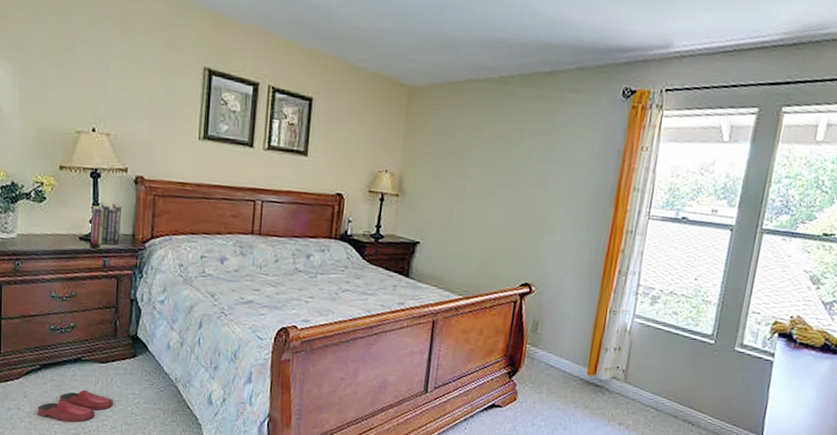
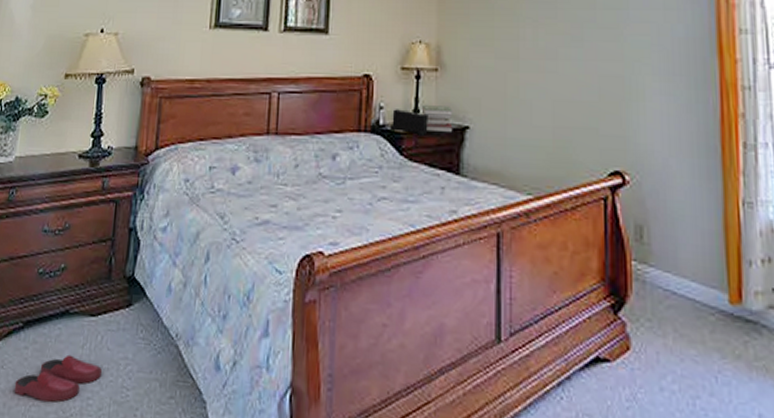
books: present [89,202,122,246] -> none [89,111,126,163]
alarm clock: none [356,223,388,247] -> present [390,109,428,137]
books: none [382,222,408,246] -> present [421,105,453,133]

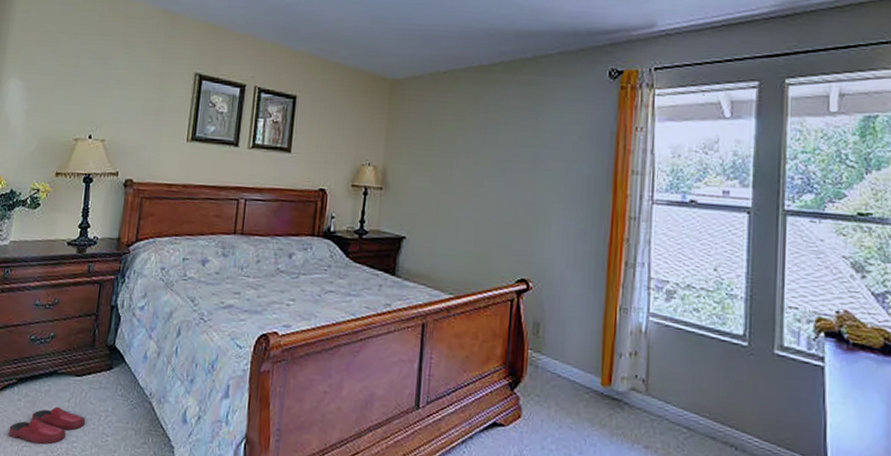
alarm clock: present [390,109,428,137] -> none [339,219,372,243]
books: present [421,105,453,133] -> none [366,217,393,242]

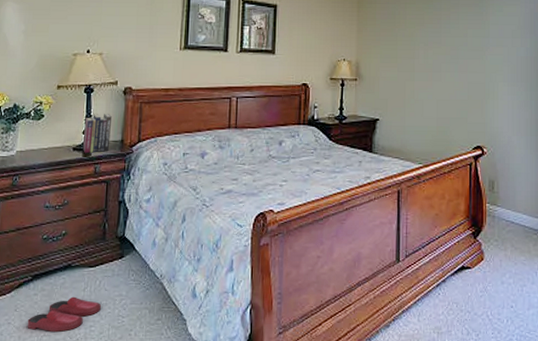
books: none [77,206,111,250] -> present [82,114,112,154]

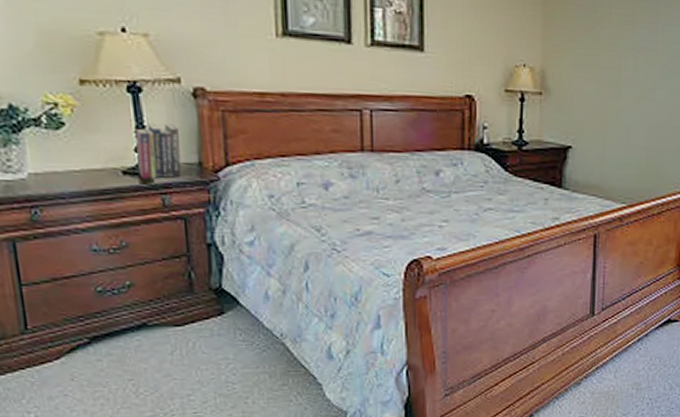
slippers: present [27,296,102,333] -> none [93,361,201,404]

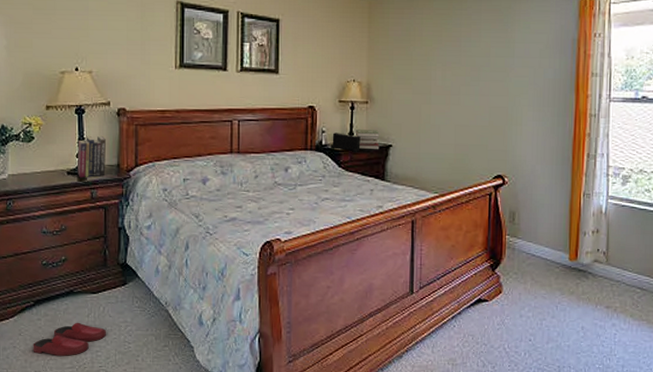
slippers: none [93,361,201,404] -> present [33,322,107,357]
alarm clock: none [495,129,533,155] -> present [331,133,361,153]
books: none [525,126,557,152] -> present [355,129,380,150]

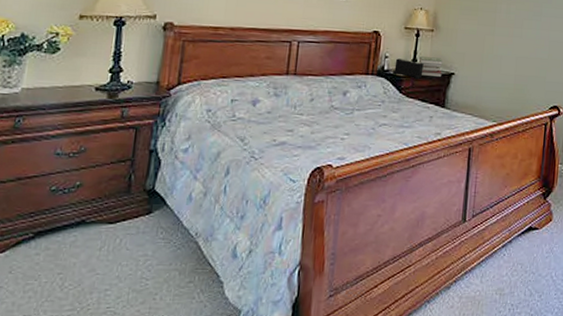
slippers: present [33,322,107,357] -> none [24,256,122,298]
books: present [77,136,107,178] -> none [107,50,147,95]

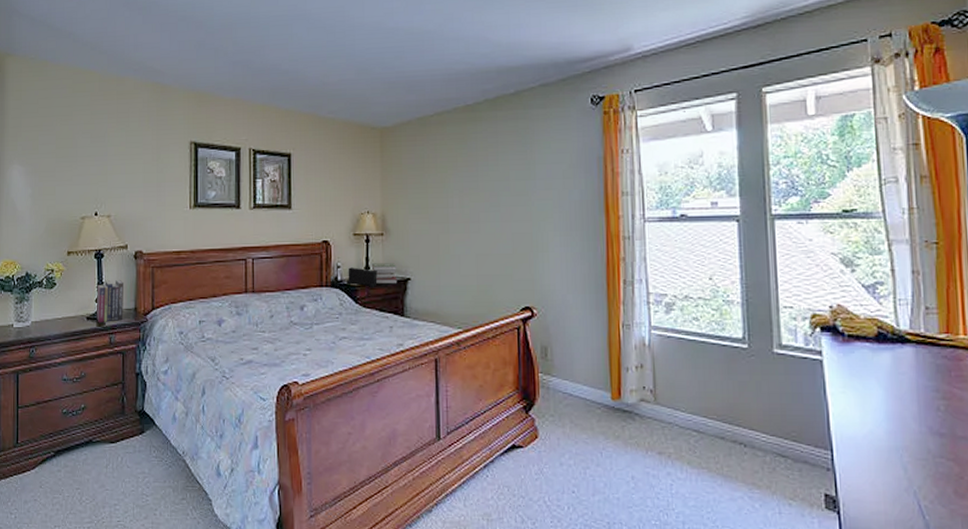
books: none [107,50,147,95] -> present [96,280,124,323]

